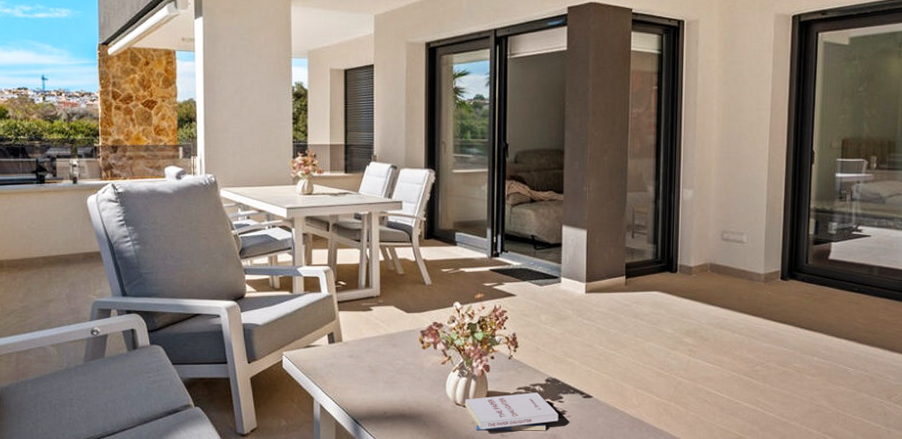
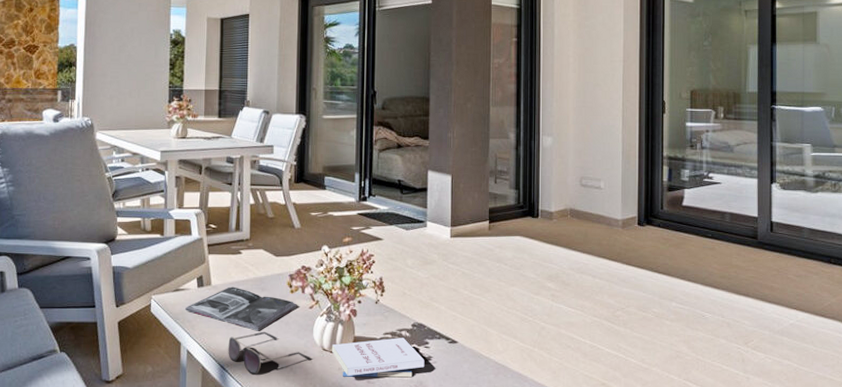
magazine: none [317,343,429,386] -> present [185,286,297,331]
sunglasses: none [361,386,444,428] -> present [228,331,311,375]

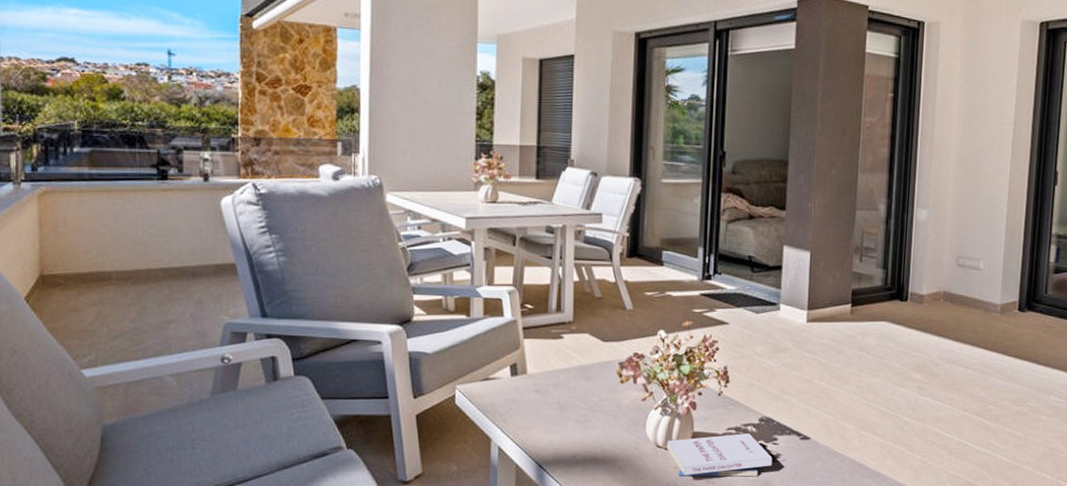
magazine: present [185,286,297,331] -> none [496,375,628,426]
sunglasses: present [228,331,311,375] -> none [546,426,643,474]

